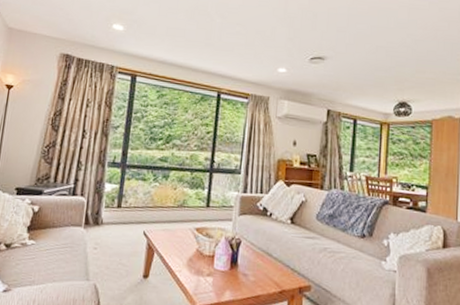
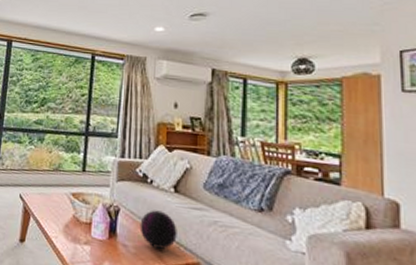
decorative orb: none [259,240,292,277] -> present [139,210,177,250]

